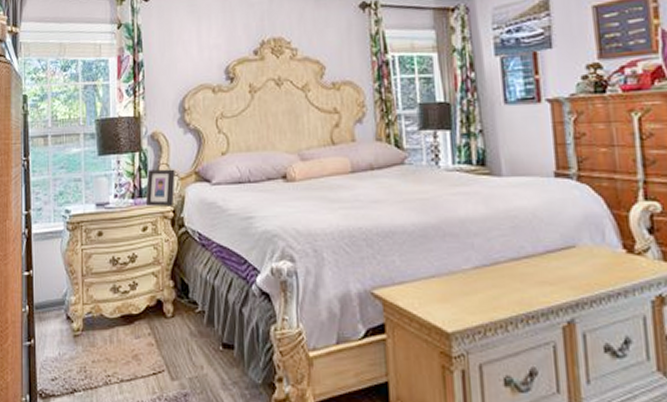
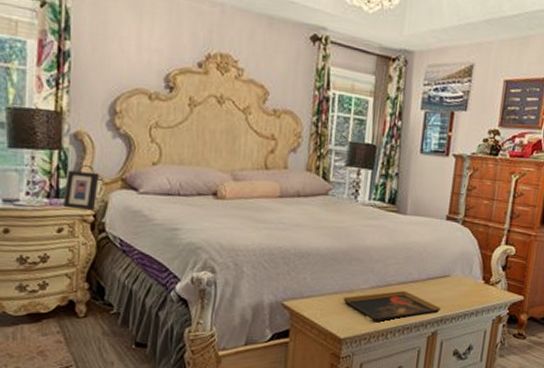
decorative tray: none [442,269,574,311] -> present [343,290,442,323]

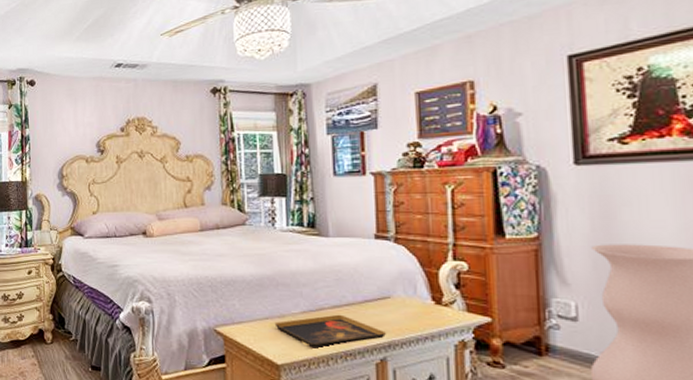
picture frame: present [62,170,99,210] -> none [30,224,55,255]

